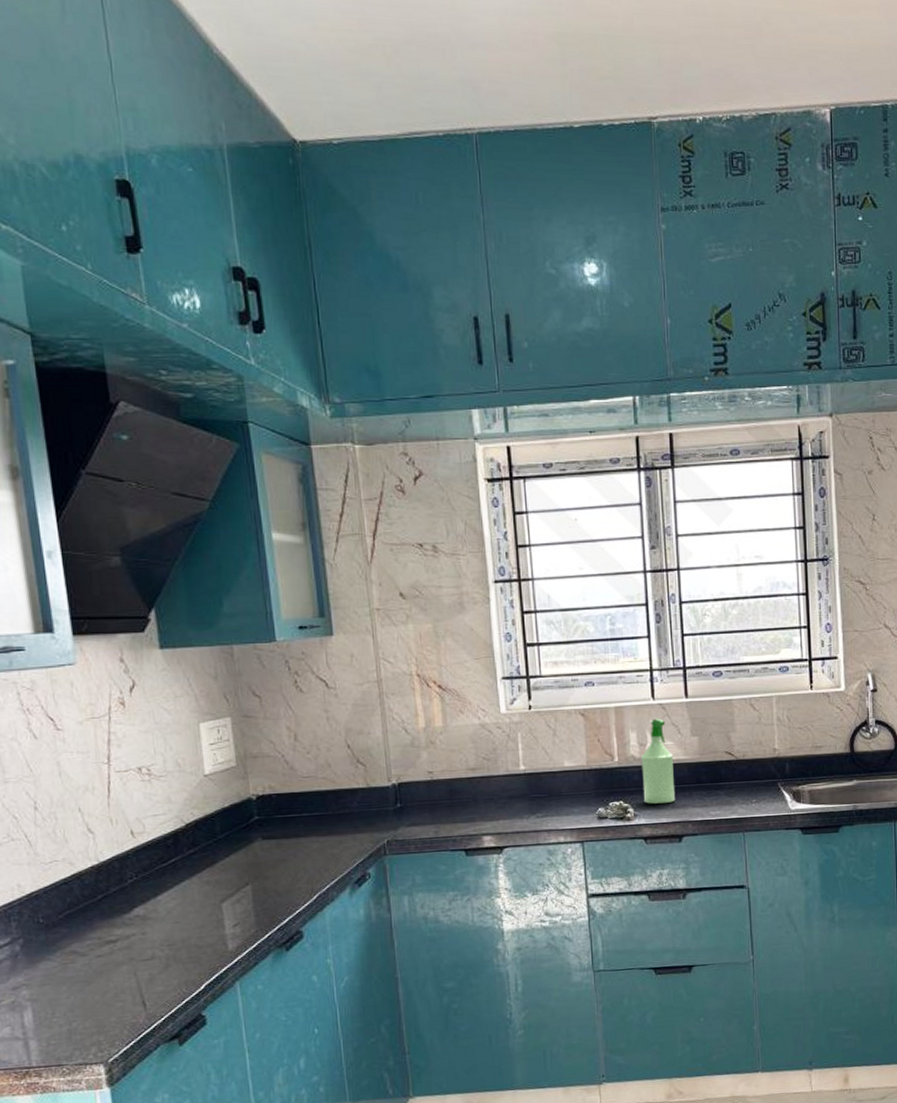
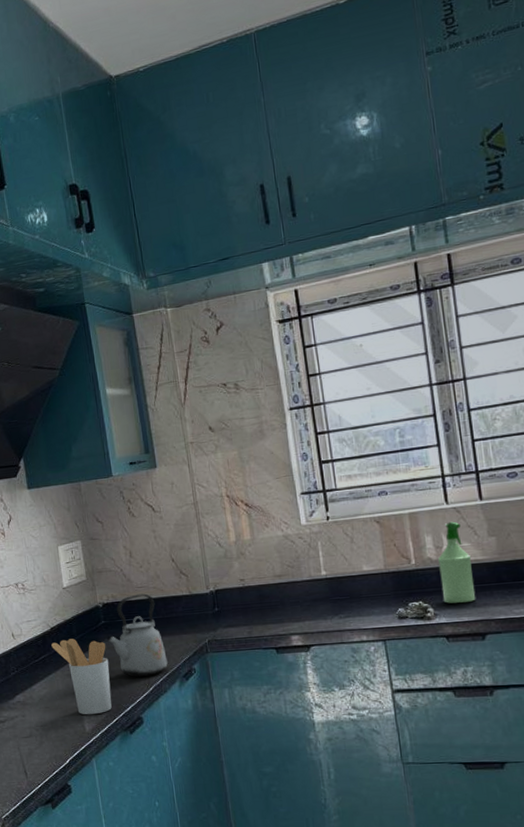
utensil holder: none [185,837,264,930] -> present [51,638,112,715]
kettle: none [260,785,337,884] -> present [106,593,168,677]

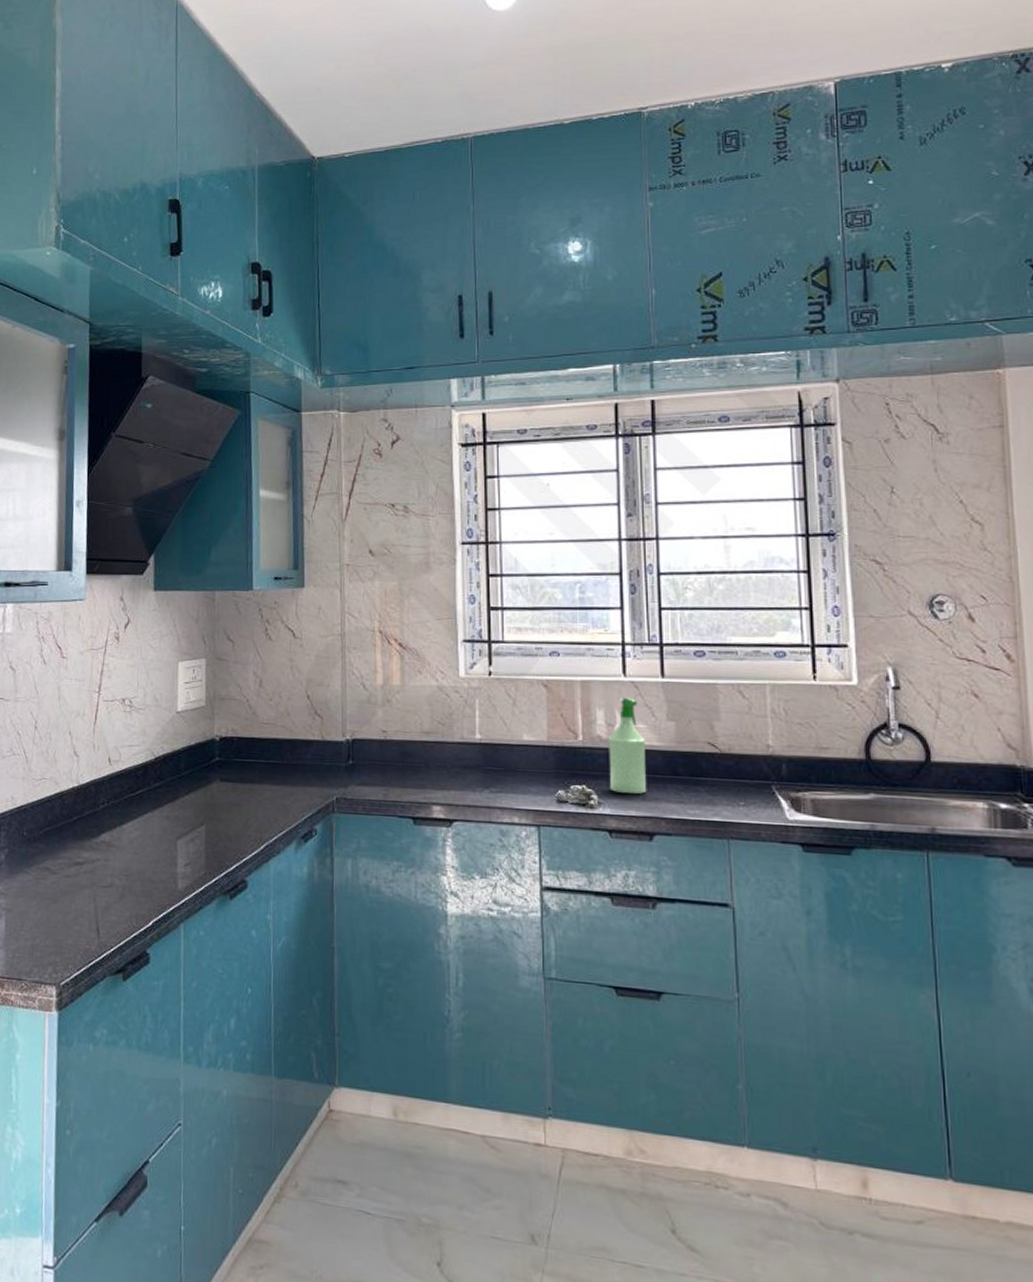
utensil holder: present [51,638,112,715] -> none [152,773,217,870]
kettle: present [106,593,168,677] -> none [218,731,286,831]

